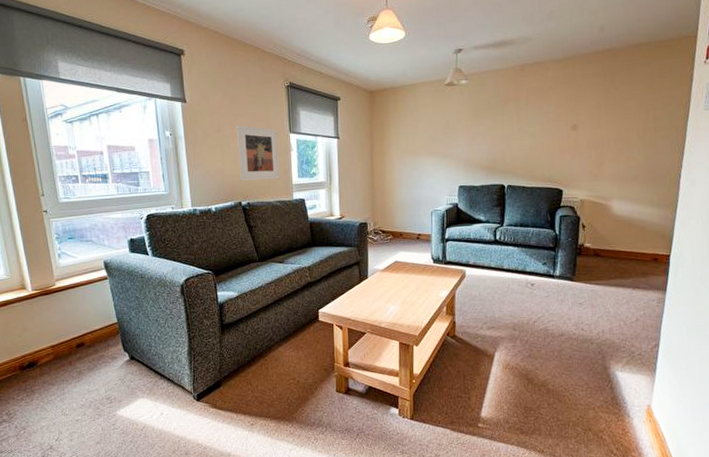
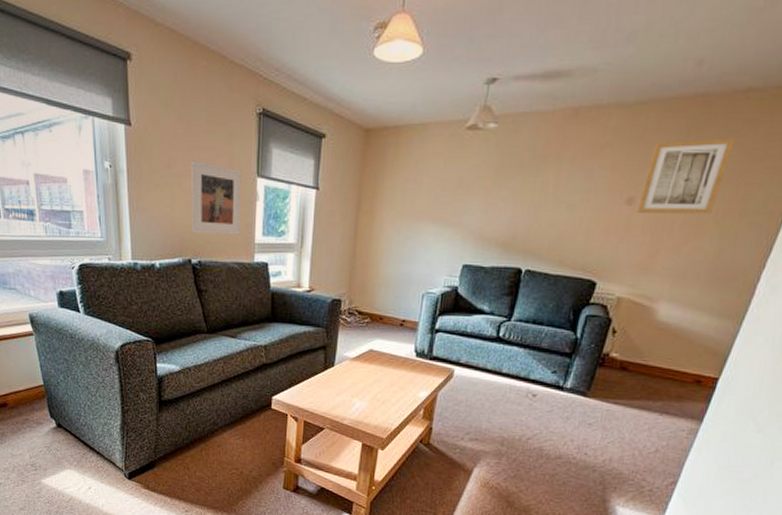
wall art: none [580,78,639,135] -> present [636,138,736,215]

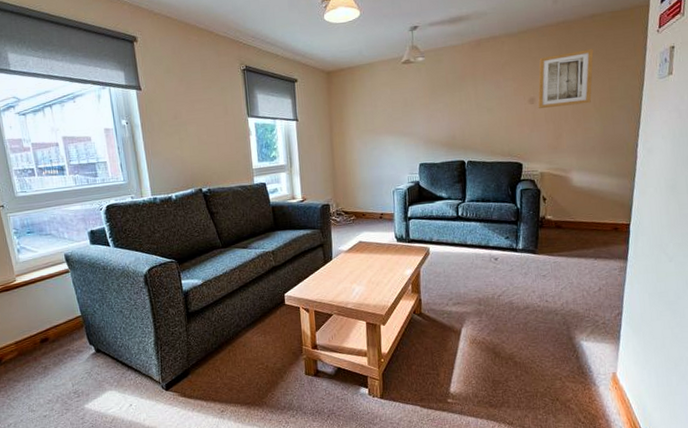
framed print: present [191,160,242,235] -> none [194,110,239,168]

